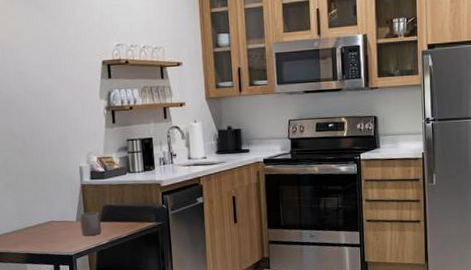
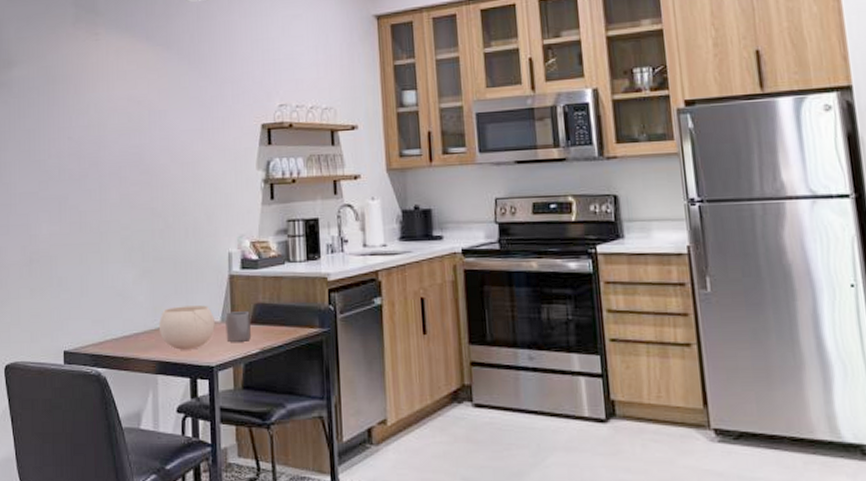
bowl: none [24,209,72,244] -> present [158,305,215,350]

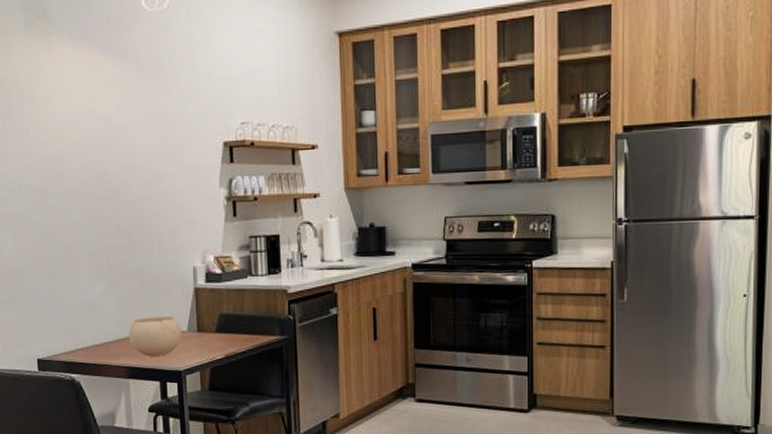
mug: present [225,311,252,342] -> none [191,321,217,349]

